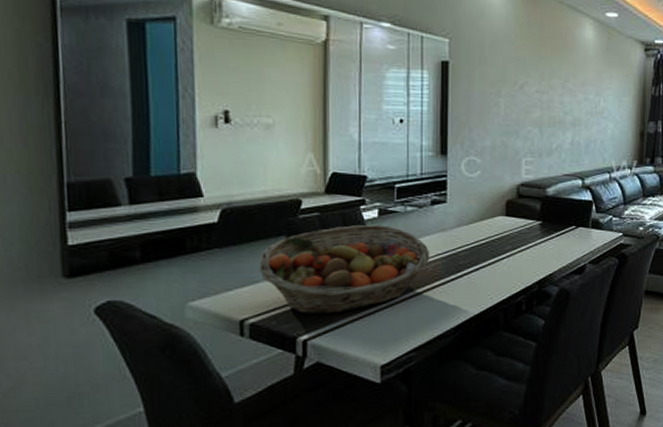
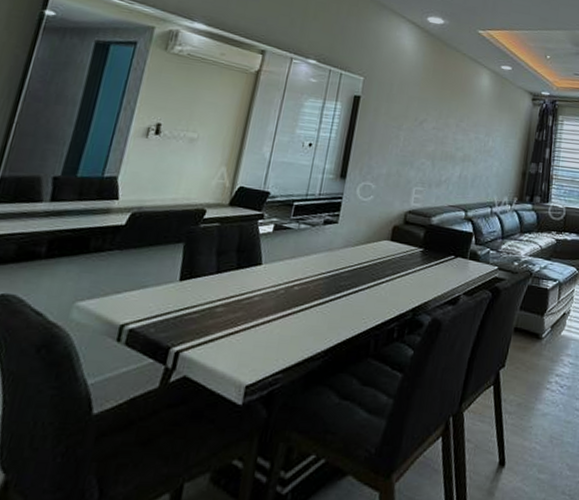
fruit basket: present [259,224,429,314] -> none [151,238,314,326]

